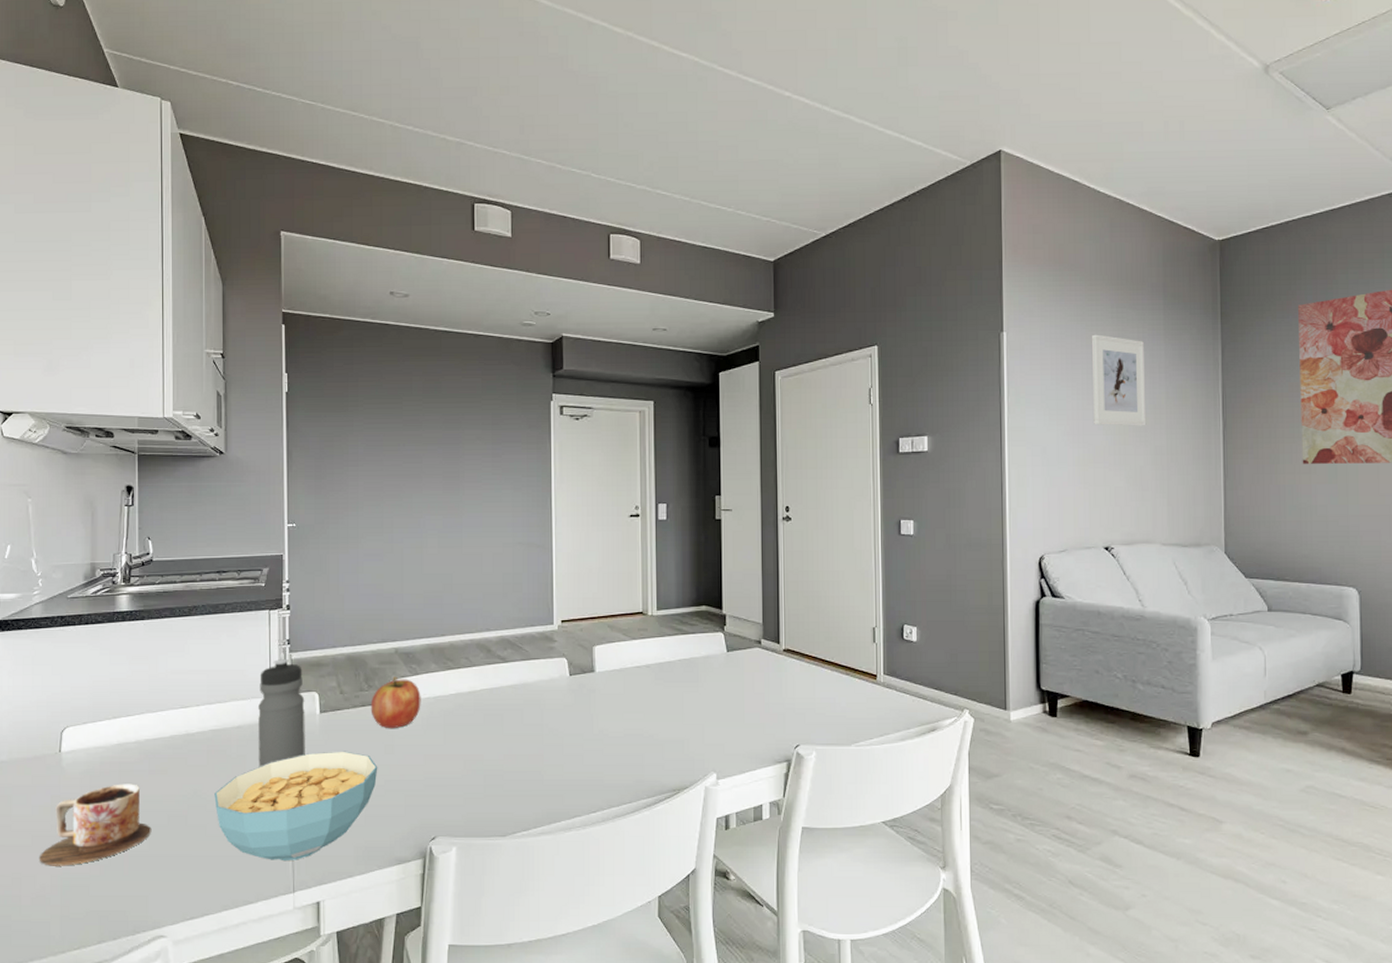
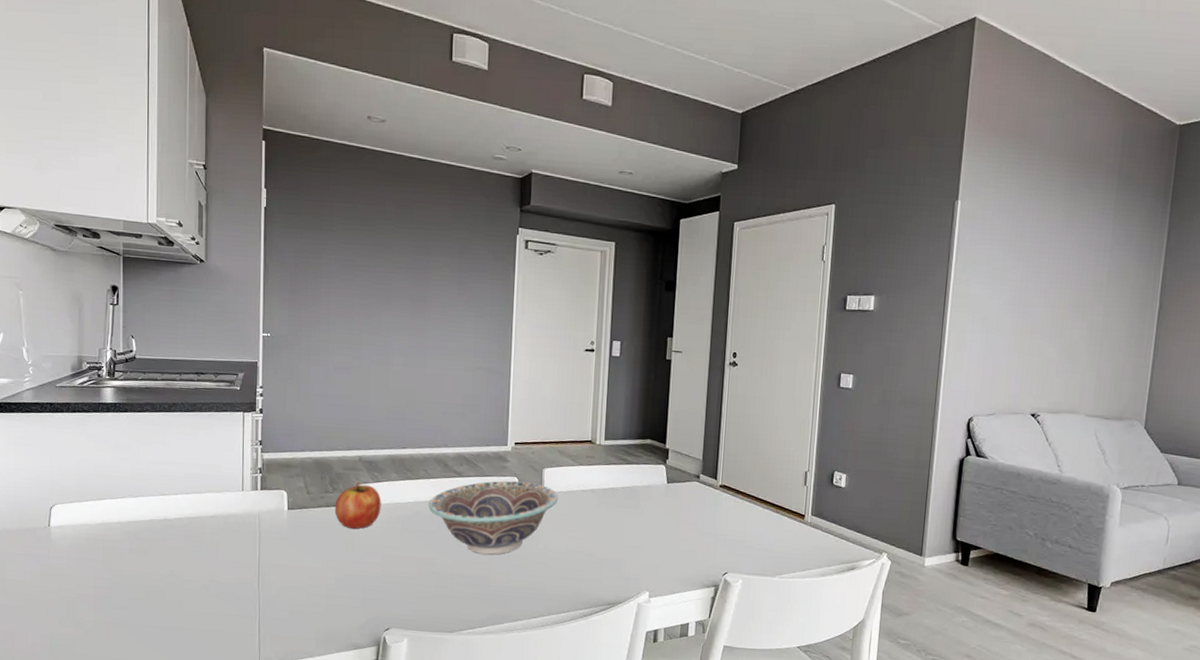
mug: present [38,784,152,866] -> none [30,559,132,628]
cereal bowl: present [214,751,378,862] -> none [189,545,339,639]
water bottle: present [258,658,305,767] -> none [230,457,274,554]
decorative bowl: none [472,662,612,745] -> present [428,480,559,555]
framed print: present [1091,334,1147,426] -> none [1035,209,1093,302]

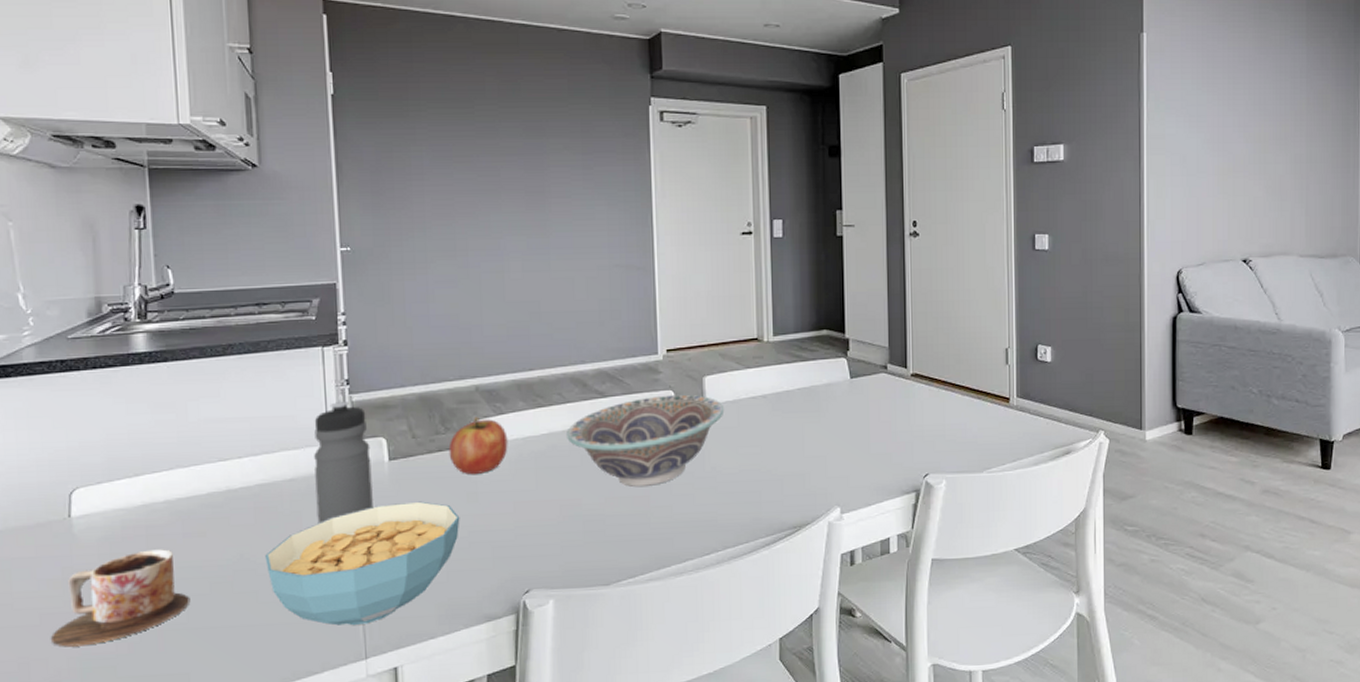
mug: none [30,559,132,628] -> present [50,549,191,647]
cereal bowl: none [189,545,339,639] -> present [265,501,460,626]
water bottle: none [230,457,274,554] -> present [314,400,373,524]

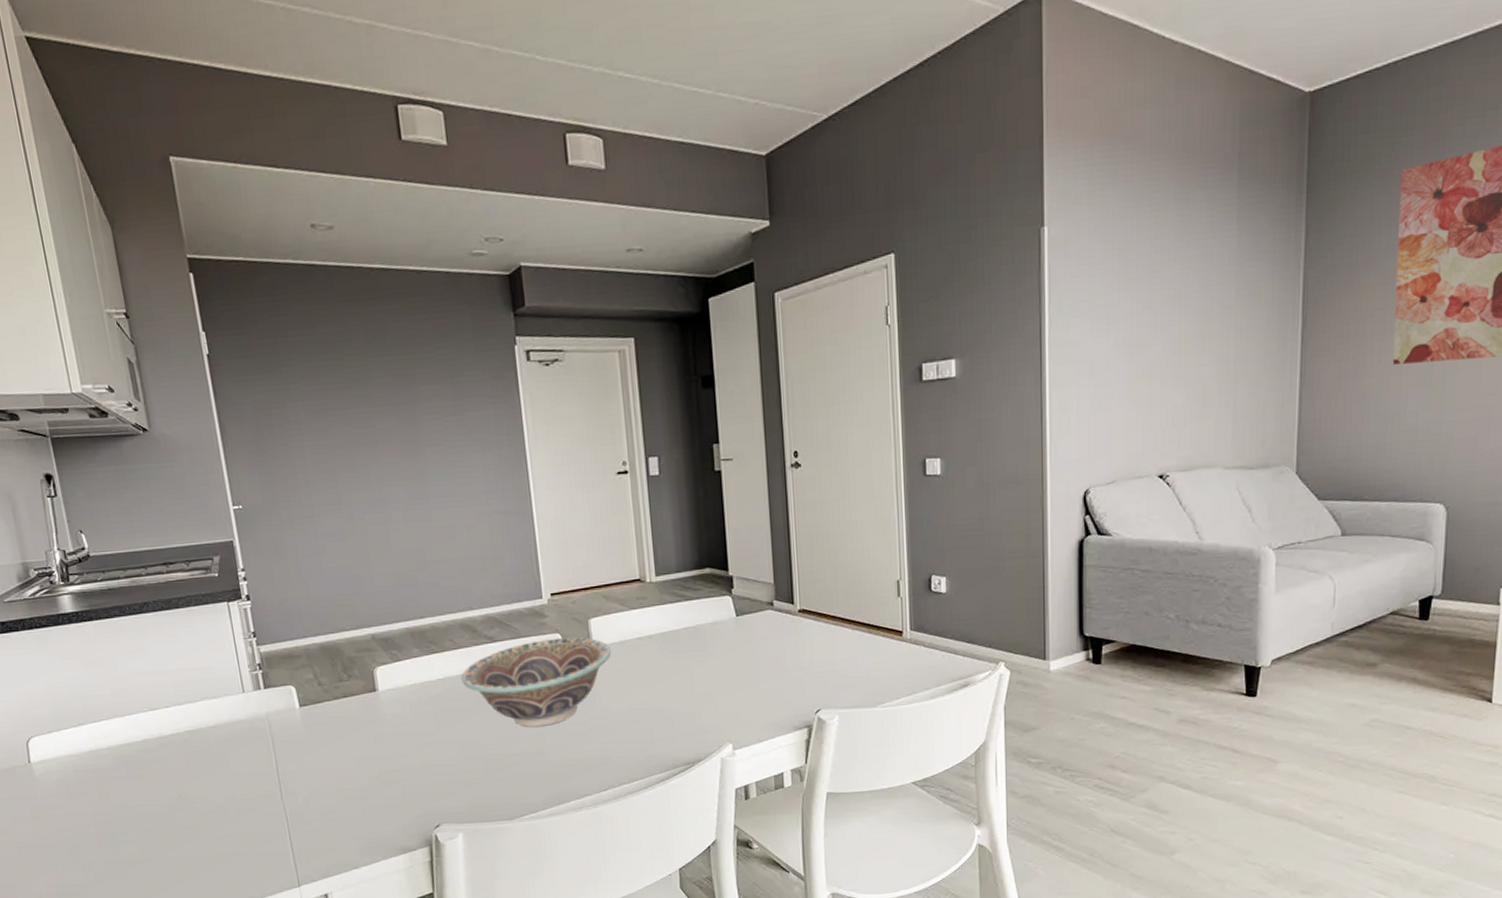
mug: present [50,549,191,647] -> none [29,790,142,876]
cereal bowl: present [265,501,460,626] -> none [200,744,370,857]
water bottle: present [314,400,373,524] -> none [228,652,290,766]
fruit: present [448,417,508,475] -> none [352,664,408,719]

